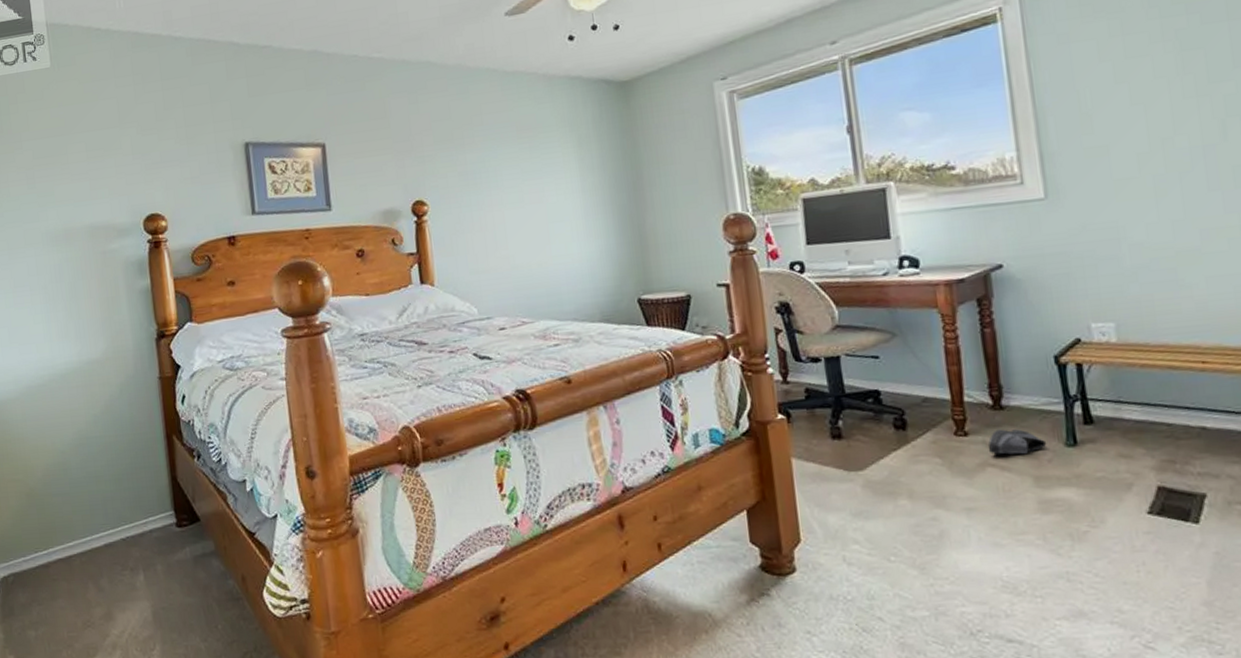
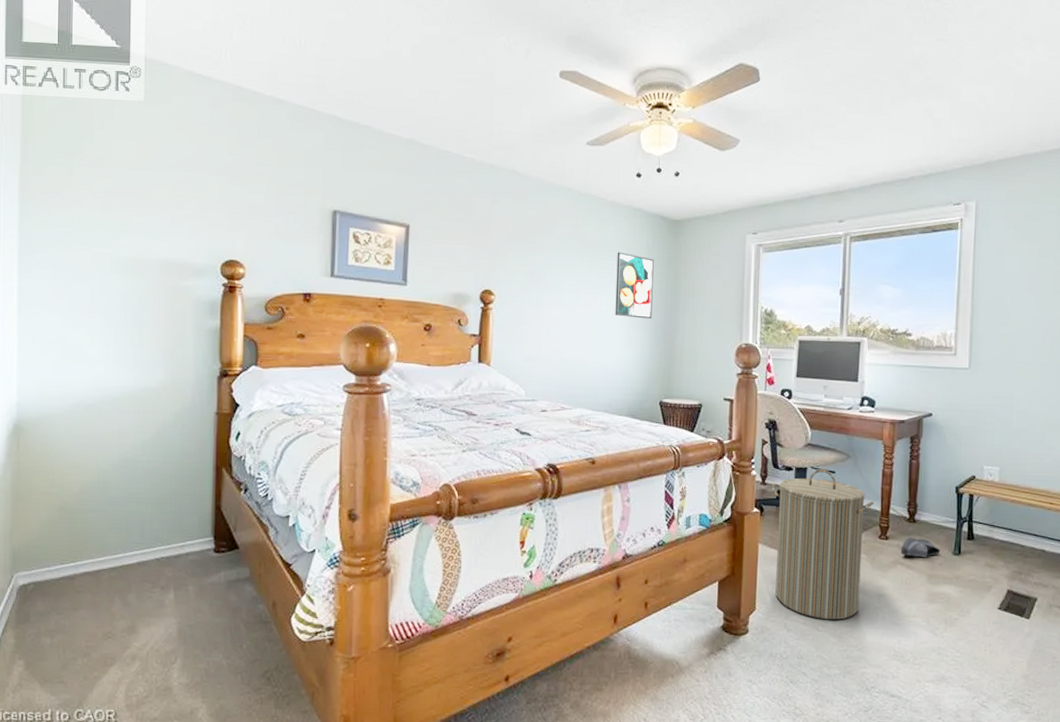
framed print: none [559,130,613,206] -> present [615,252,654,319]
laundry hamper: none [796,355,942,547] -> present [771,469,875,620]

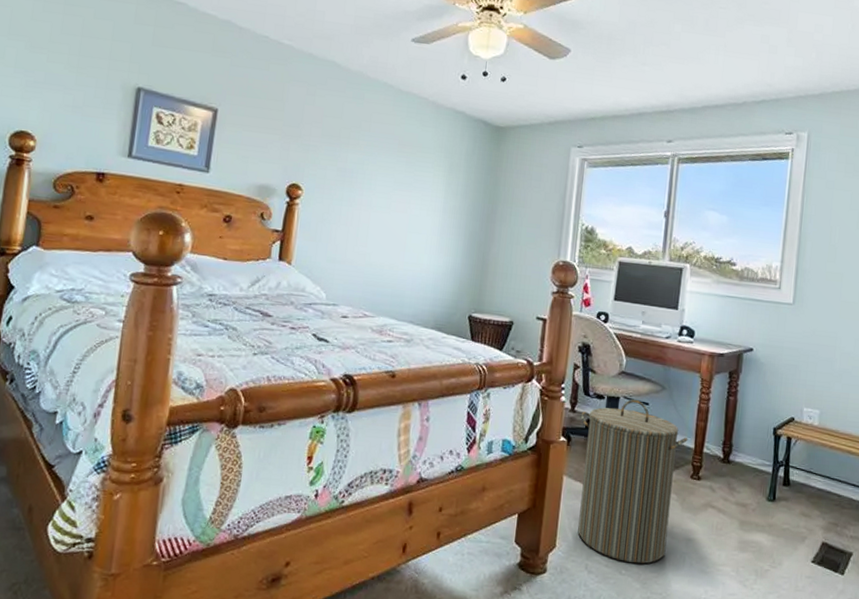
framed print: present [615,252,654,319] -> none [428,155,473,228]
shoe: present [900,537,941,558] -> none [712,479,755,502]

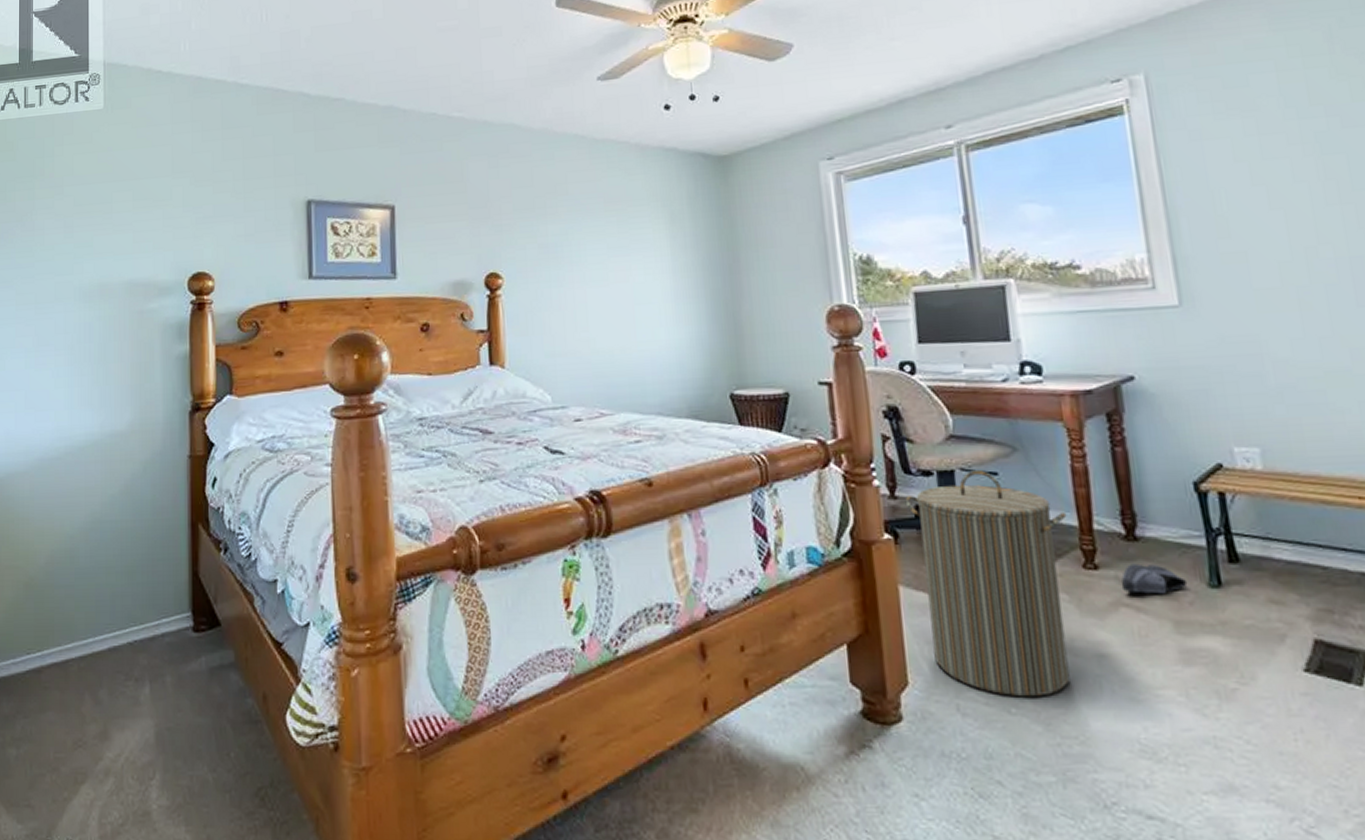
shoe: none [712,479,755,502] -> present [1121,563,1188,595]

